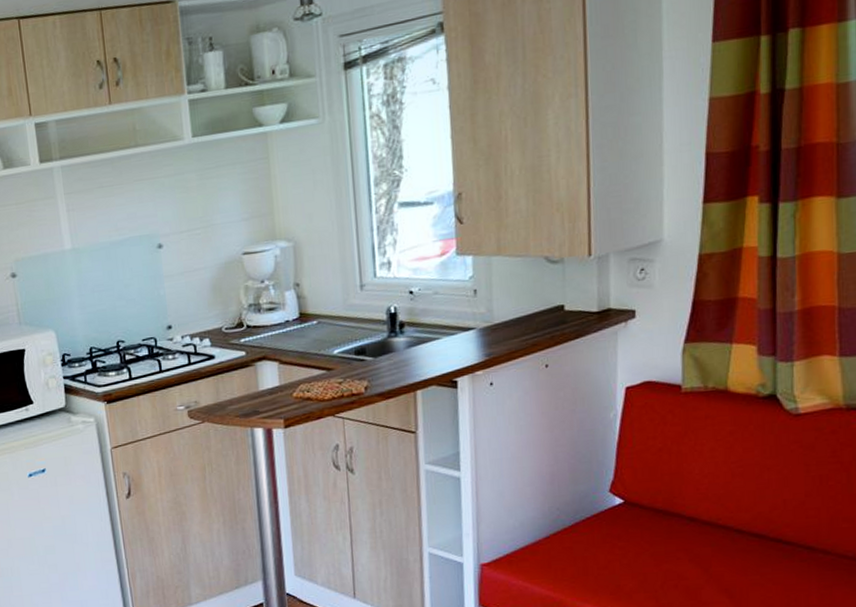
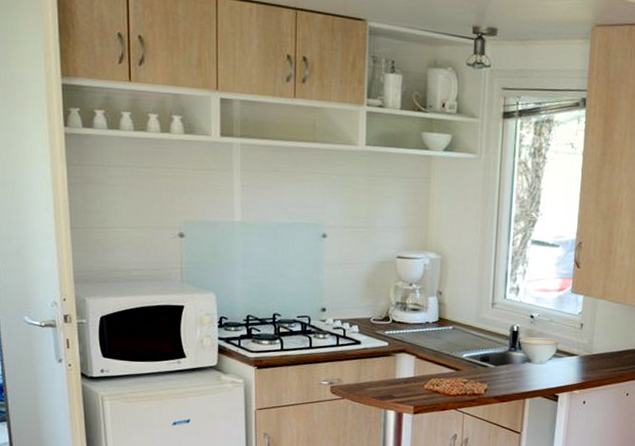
bowl: none [398,313,450,348] -> present [519,337,559,365]

